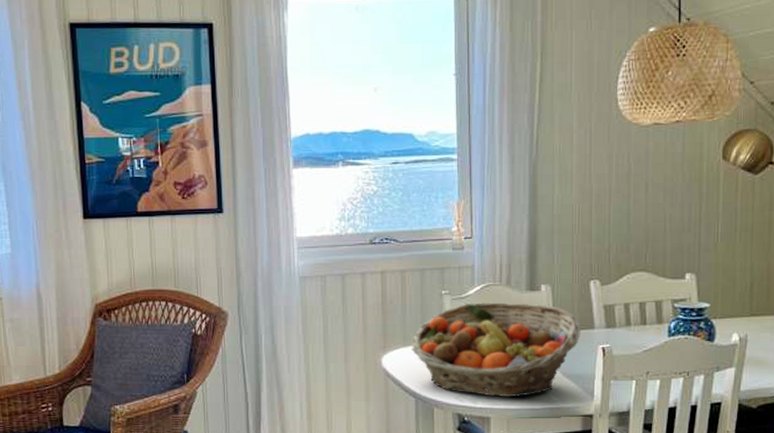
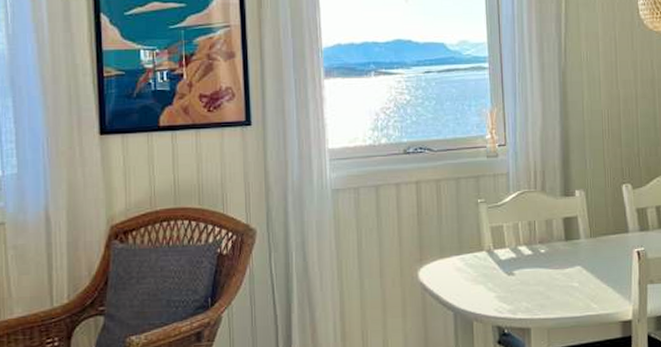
fruit basket: present [412,302,581,397] -> none [448,209,616,307]

